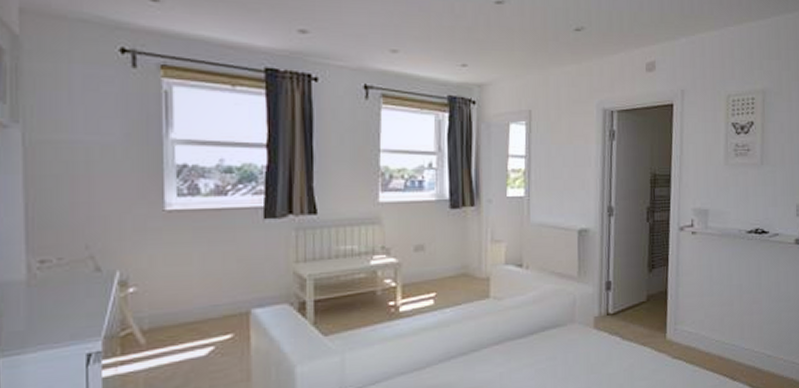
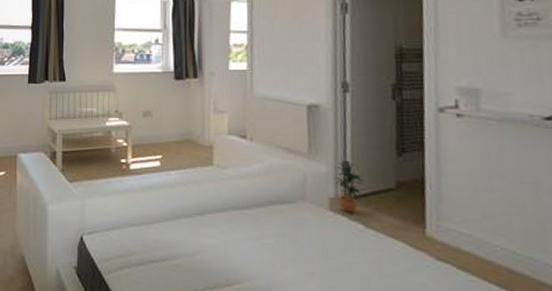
potted plant: none [598,281,623,328] -> present [333,161,364,213]

